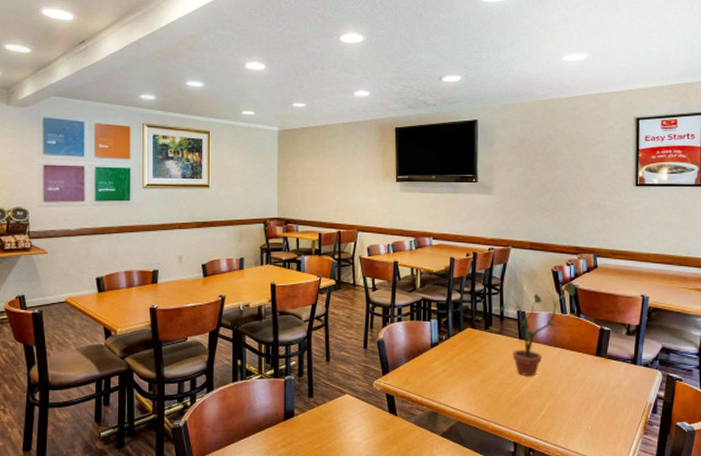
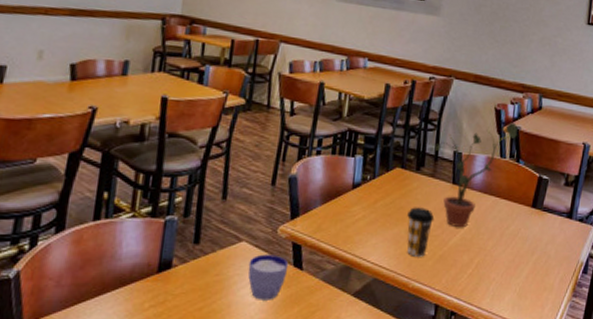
cup: none [353,404,385,441] -> present [248,254,289,300]
coffee cup: none [481,360,506,402] -> present [407,207,435,257]

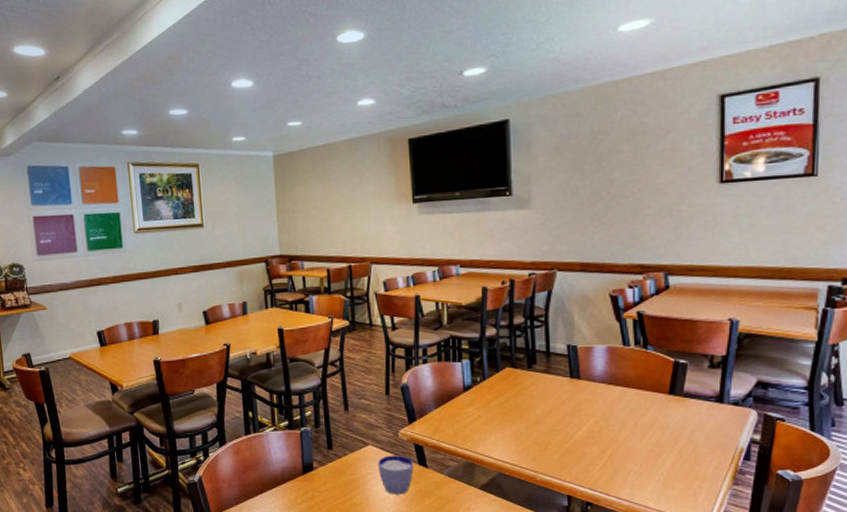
coffee cup: present [407,207,435,257] -> none [525,404,555,451]
potted plant: present [435,121,518,228] -> none [545,306,641,421]

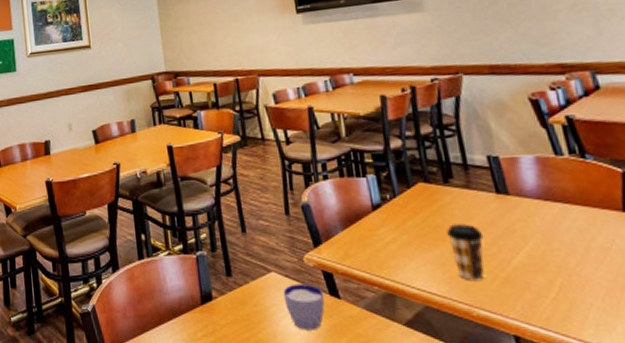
coffee cup: none [525,404,555,451] -> present [446,224,485,280]

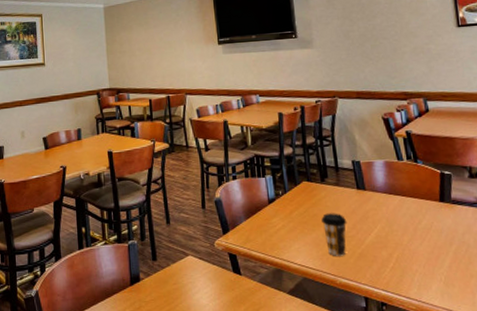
cup: present [283,284,325,331] -> none [197,264,230,302]

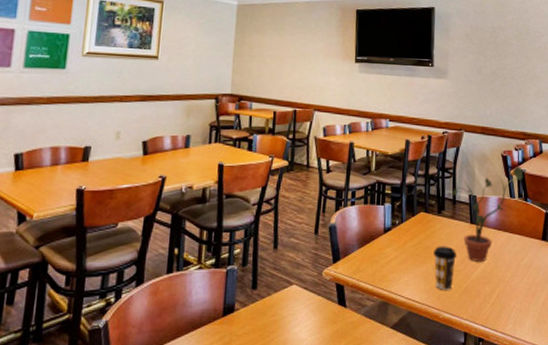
potted plant: none [333,127,410,228] -> present [452,166,523,262]

